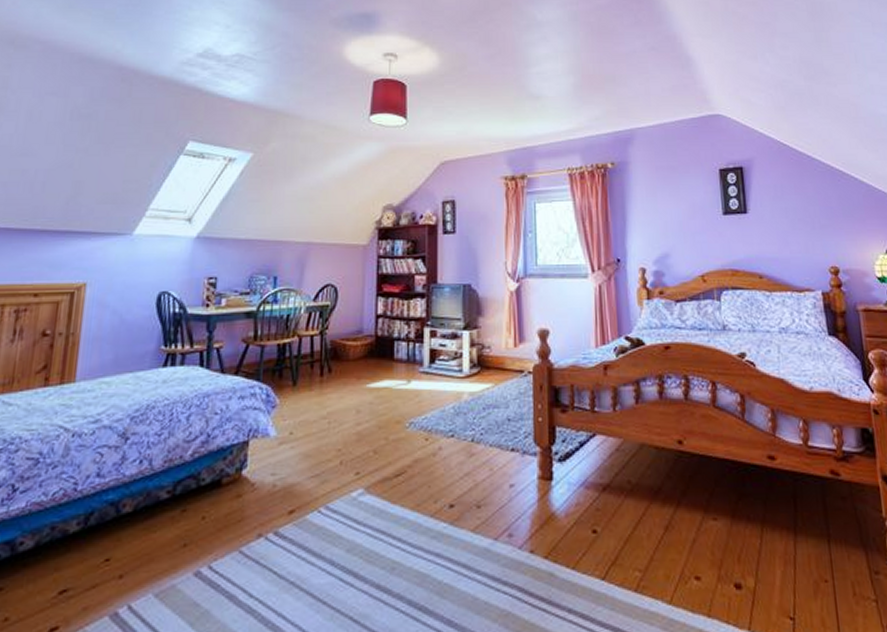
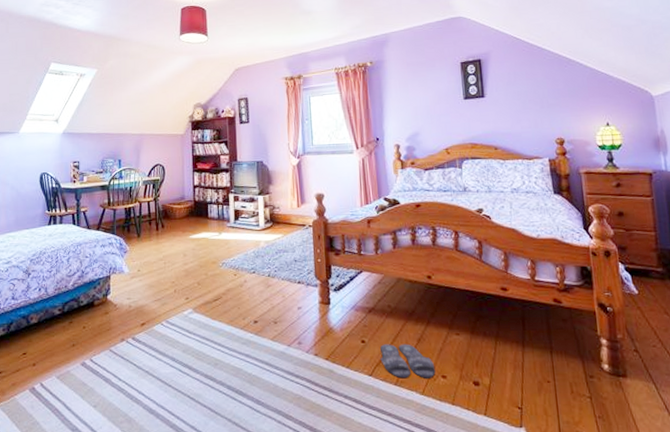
slippers: none [616,533,687,583] -> present [380,344,436,379]

